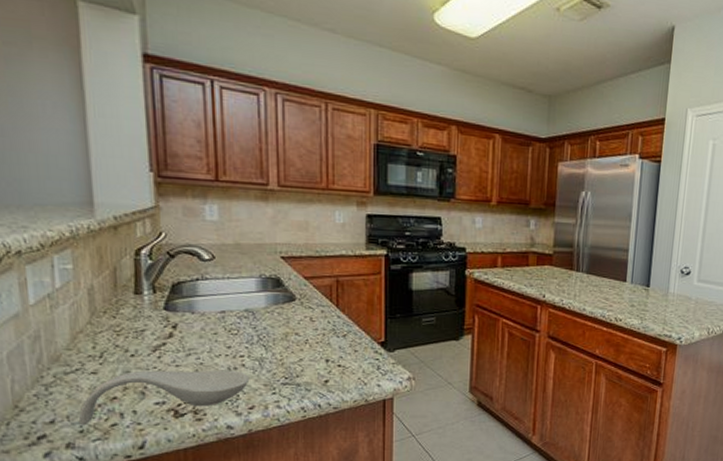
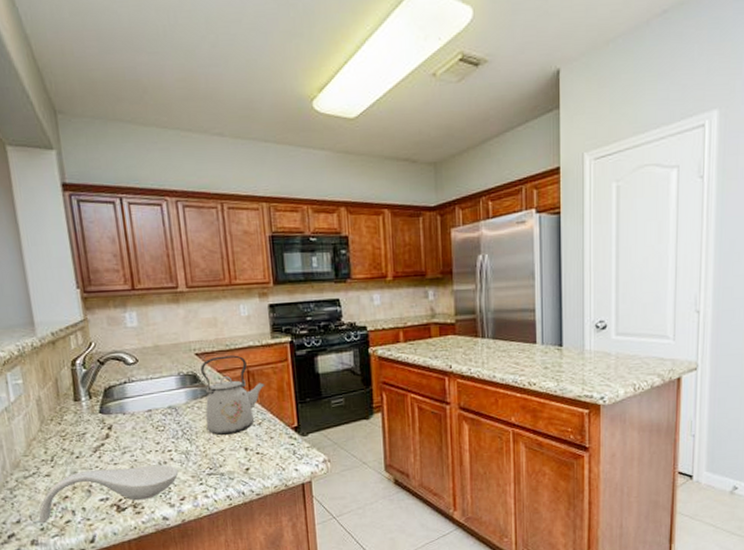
kettle: none [285,262,354,345] -> present [200,355,265,436]

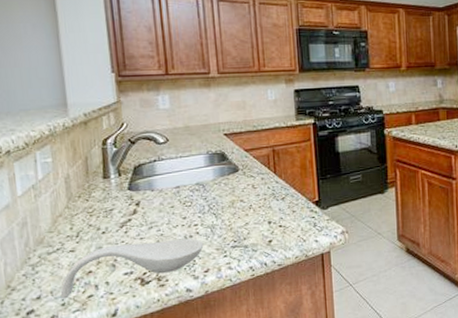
kettle: present [200,355,265,436] -> none [229,135,289,210]

